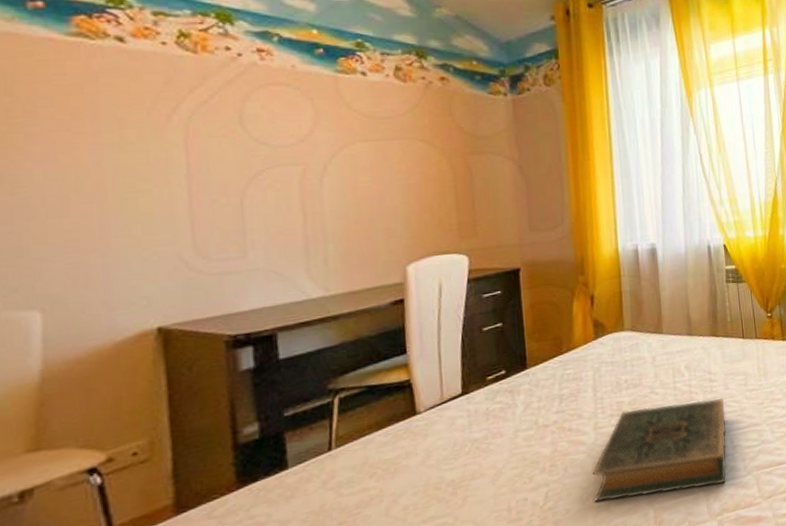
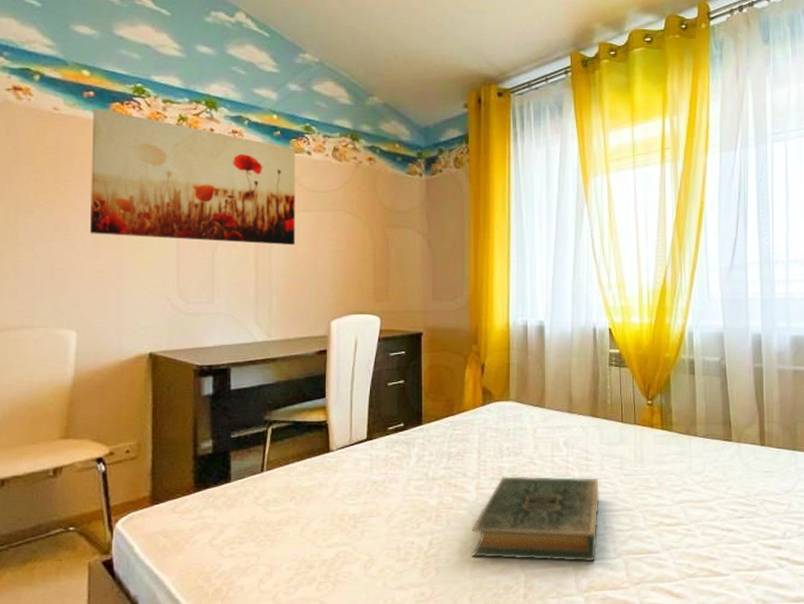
wall art: none [43,23,354,185] -> present [89,108,296,245]

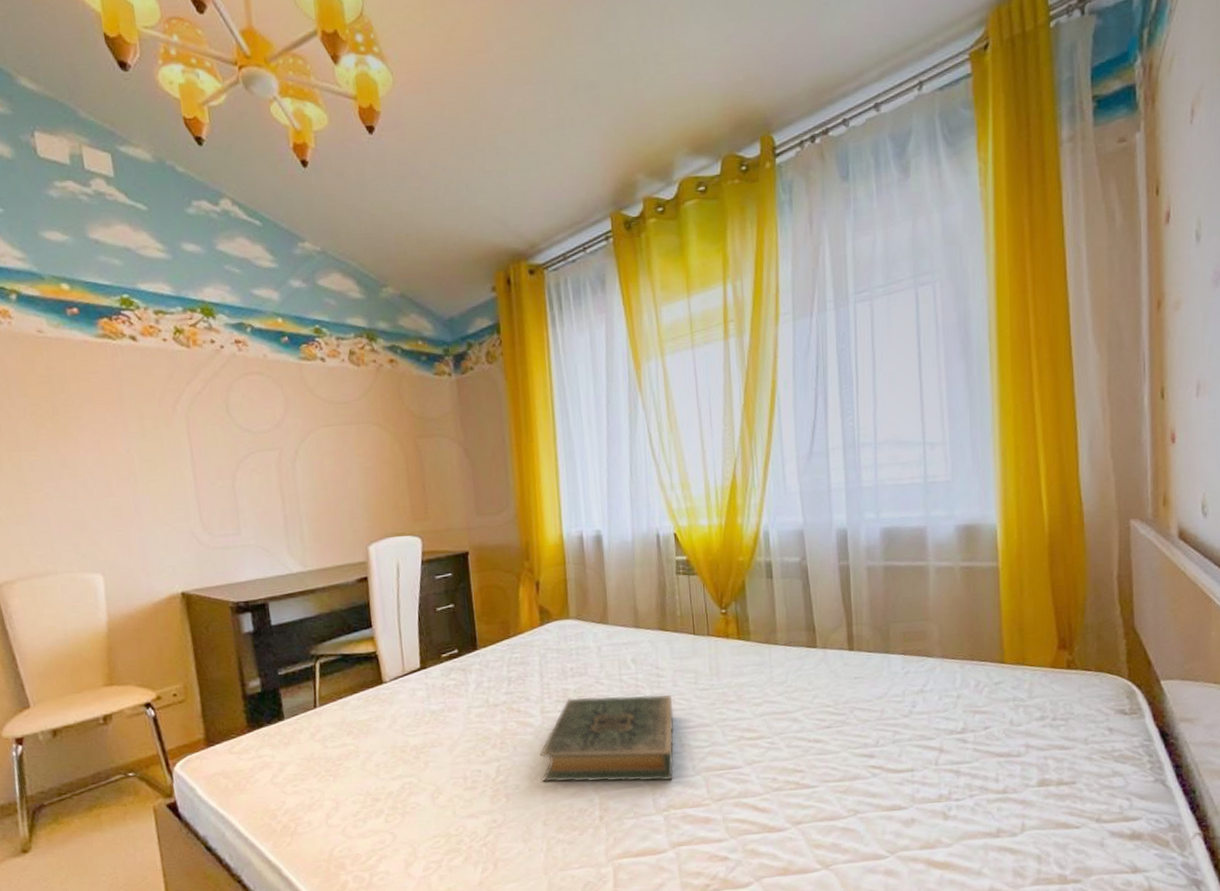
wall art: present [89,108,296,245] -> none [79,326,320,469]

